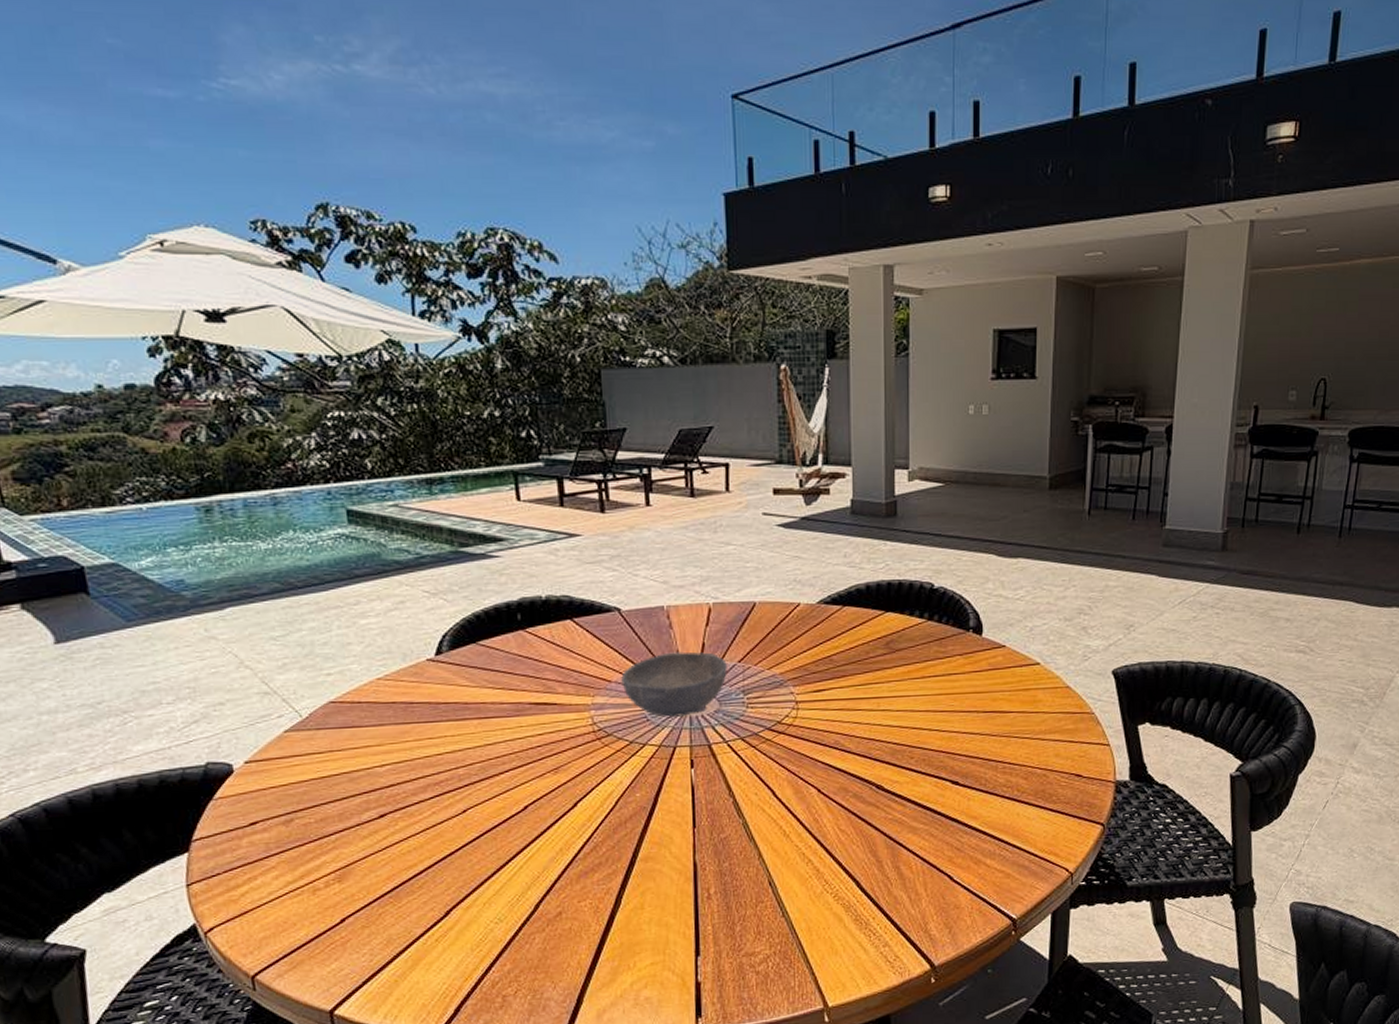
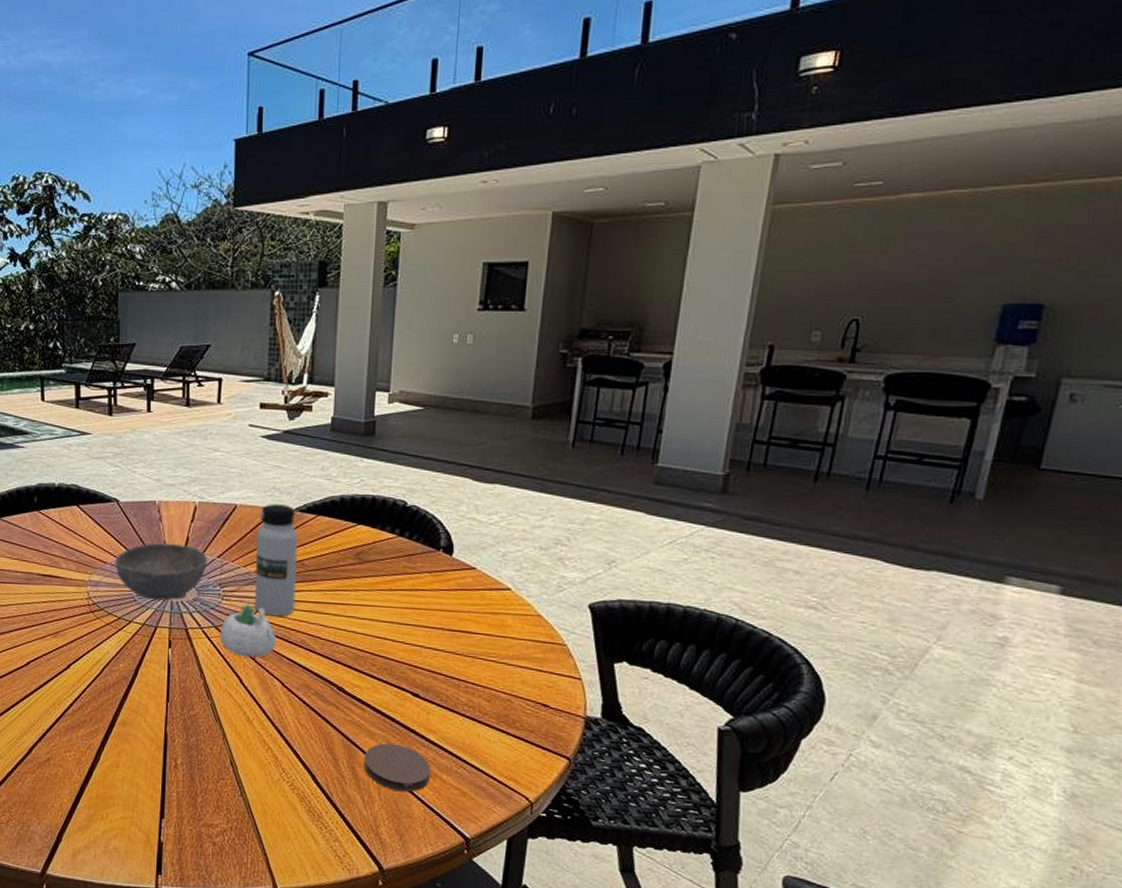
succulent planter: none [747,709,809,768] -> present [219,604,277,658]
water bottle: none [779,597,826,720] -> present [254,504,298,617]
coaster: none [908,836,974,884] -> present [363,743,430,792]

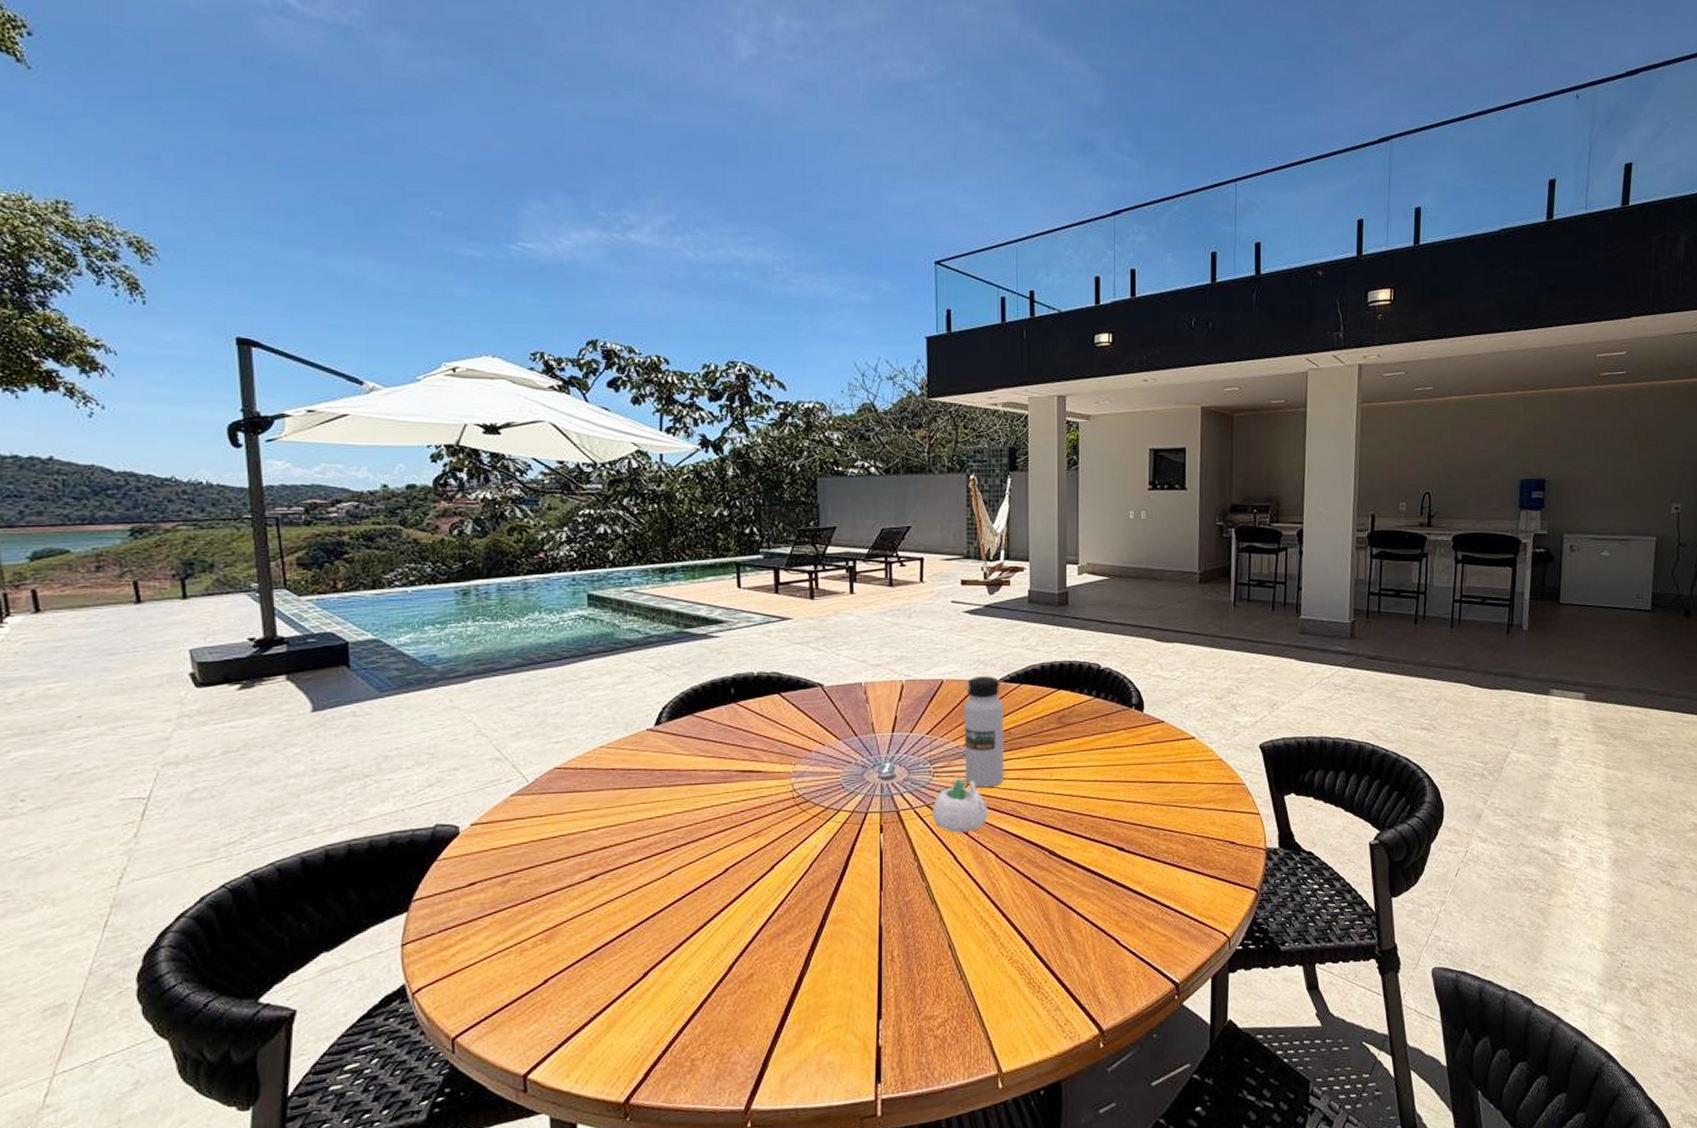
bowl: present [115,542,207,601] -> none [821,724,916,785]
coaster: present [363,743,430,792] -> none [1078,900,1139,948]

